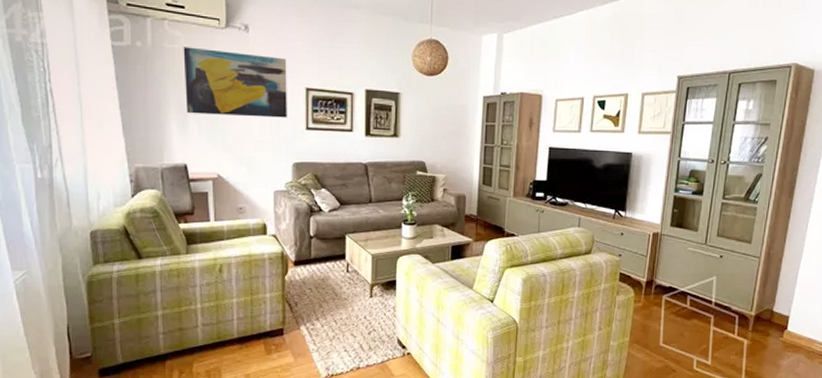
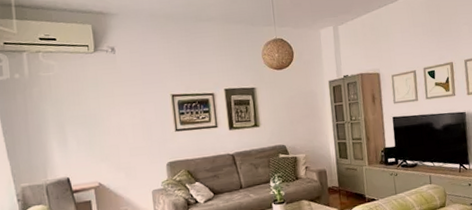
wall art: present [183,47,287,118] -> none [57,71,157,132]

